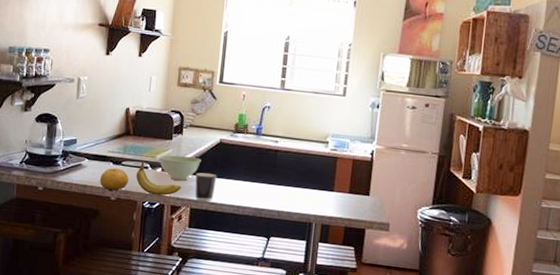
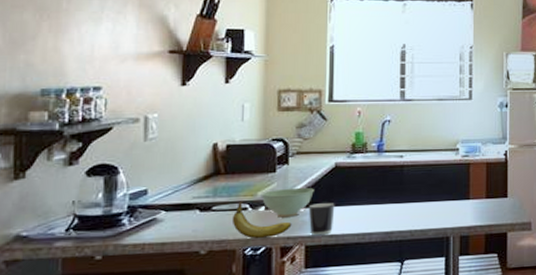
fruit: present [99,168,129,191] -> none [182,215,222,243]

